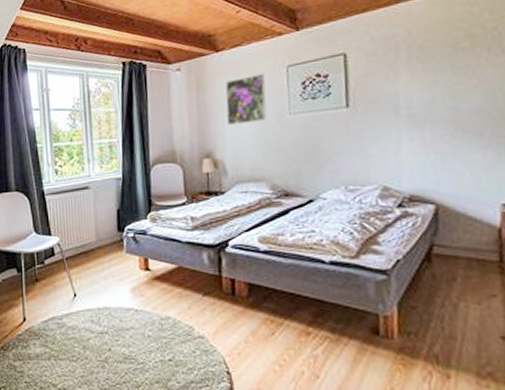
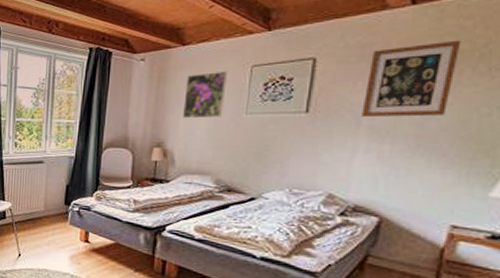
wall art: none [396,25,474,106] -> present [362,40,461,117]

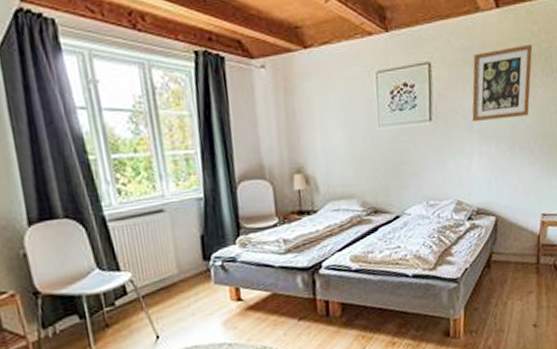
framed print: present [183,70,227,119] -> none [315,78,357,137]

